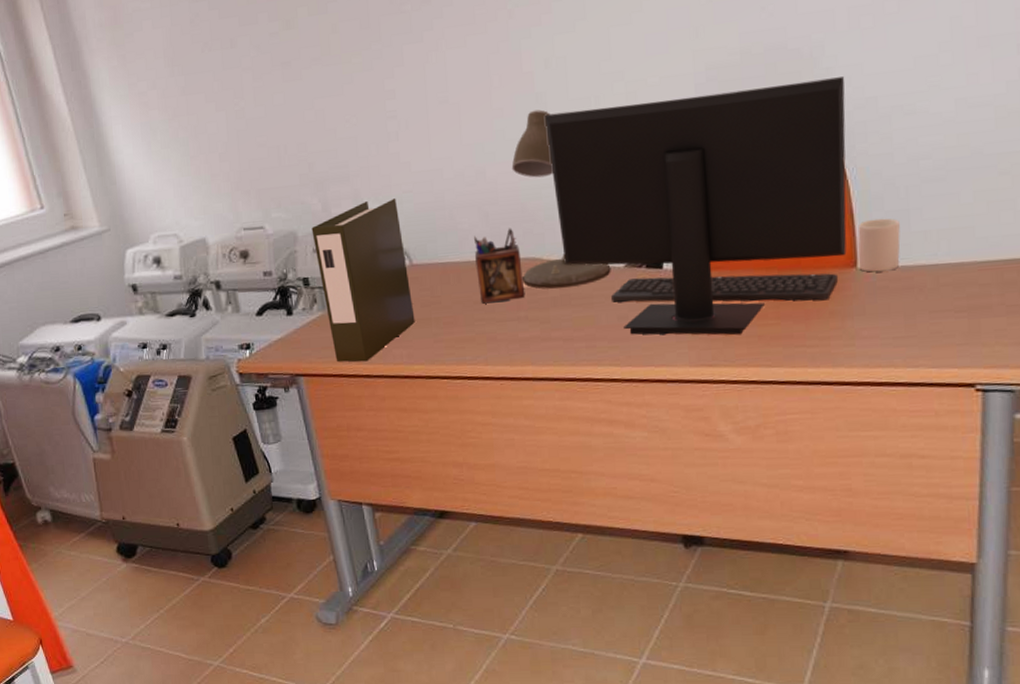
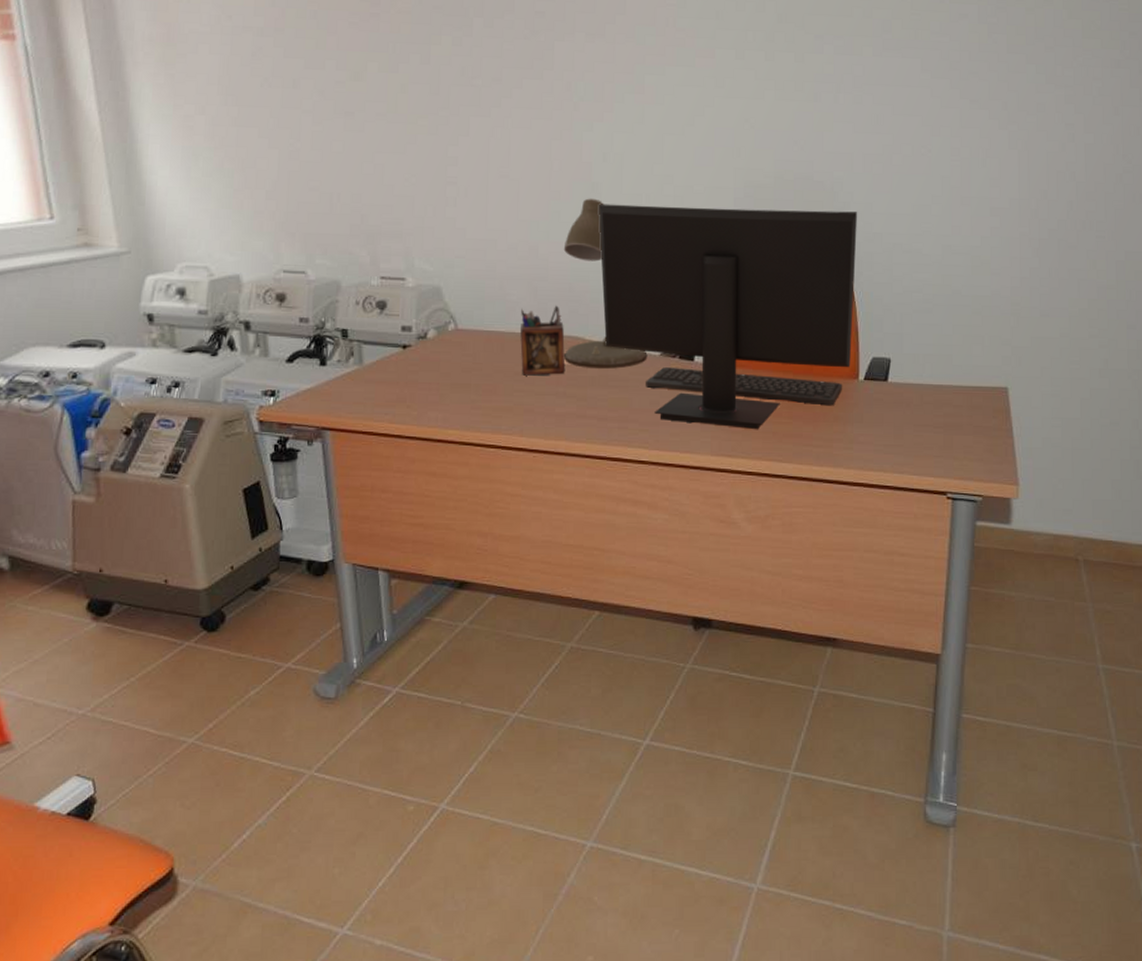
binder: present [311,198,415,363] -> none [357,261,454,422]
mug: present [857,218,901,273] -> none [860,338,894,386]

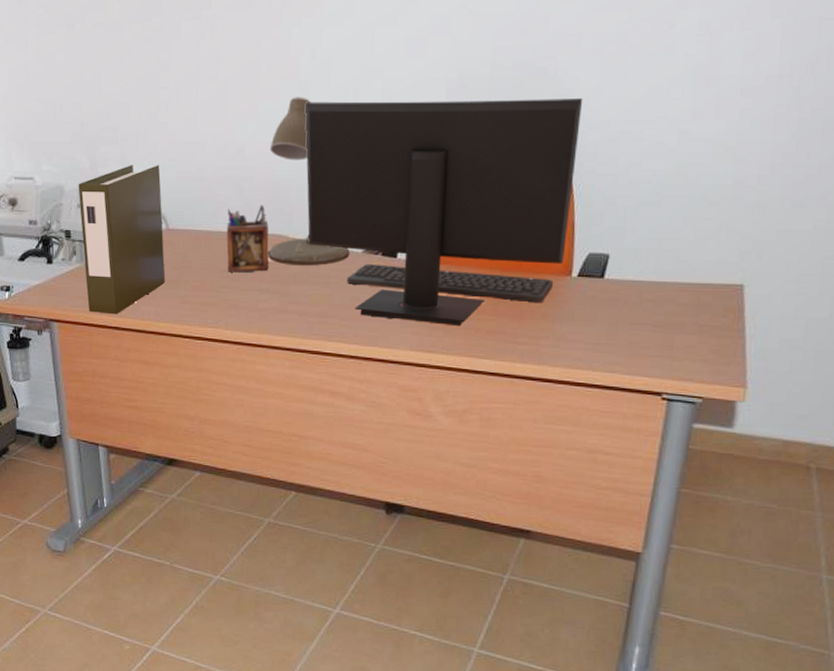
binder: none [357,261,454,422] -> present [78,165,166,315]

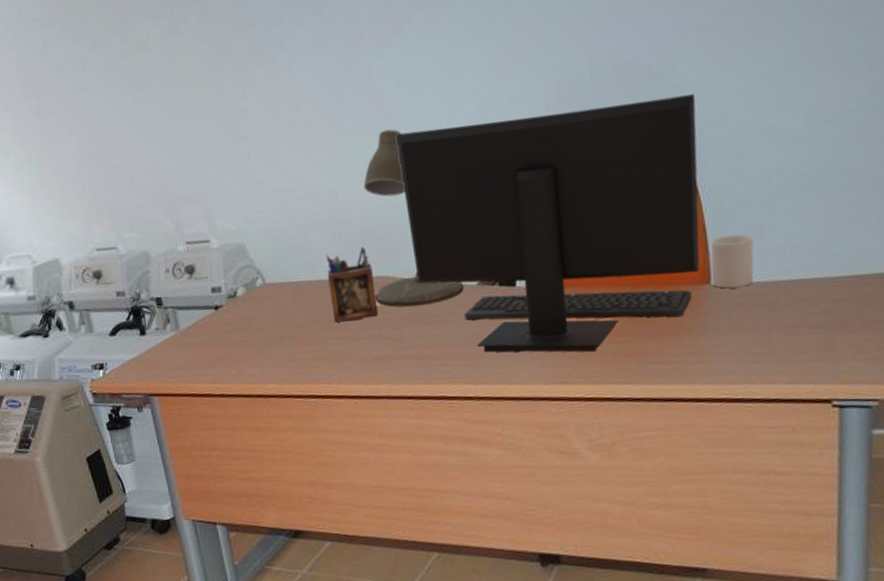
binder: present [78,165,166,315] -> none [164,218,269,382]
mug: none [573,233,615,283] -> present [711,234,754,289]

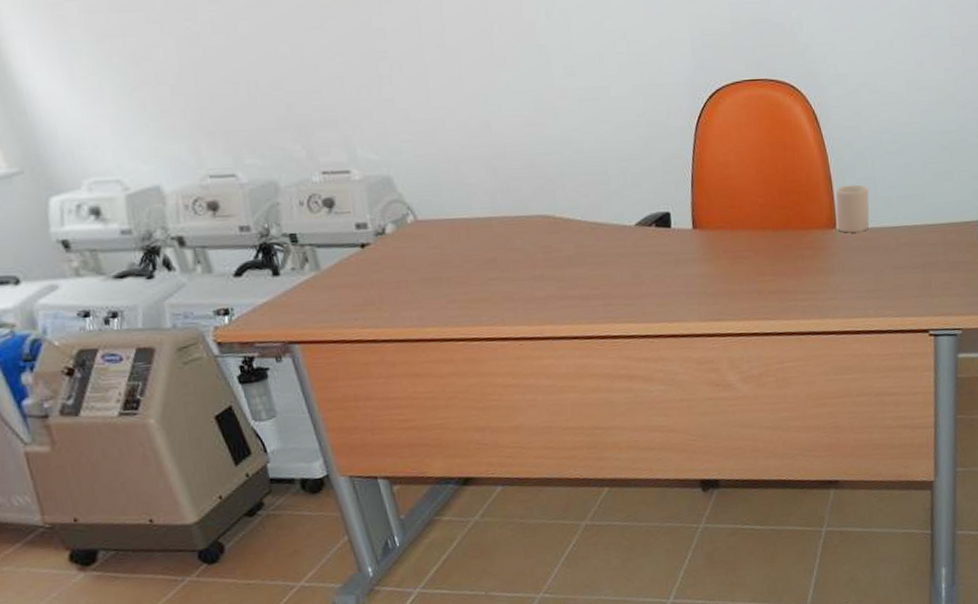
desk organizer: present [327,246,379,323] -> none [483,184,540,262]
desk lamp: present [363,129,464,308] -> none [518,62,623,248]
computer monitor: present [396,94,700,353] -> none [549,53,828,292]
computer keyboard: present [463,289,693,320] -> none [623,233,822,261]

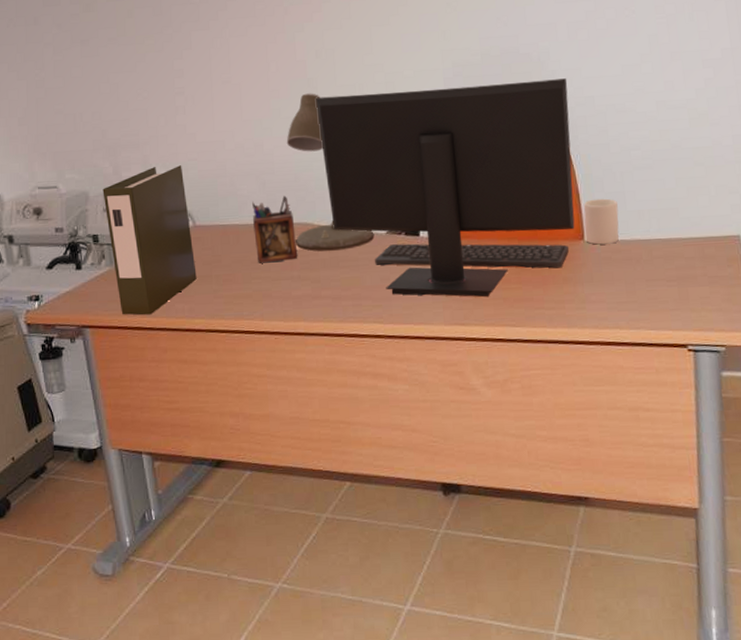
binder: none [295,148,424,327] -> present [102,165,197,315]
desk organizer: none [483,184,540,262] -> present [252,195,298,264]
desk lamp: none [518,62,623,248] -> present [286,93,375,252]
computer monitor: none [549,53,828,292] -> present [316,78,575,298]
computer keyboard: none [623,233,822,261] -> present [374,243,570,268]

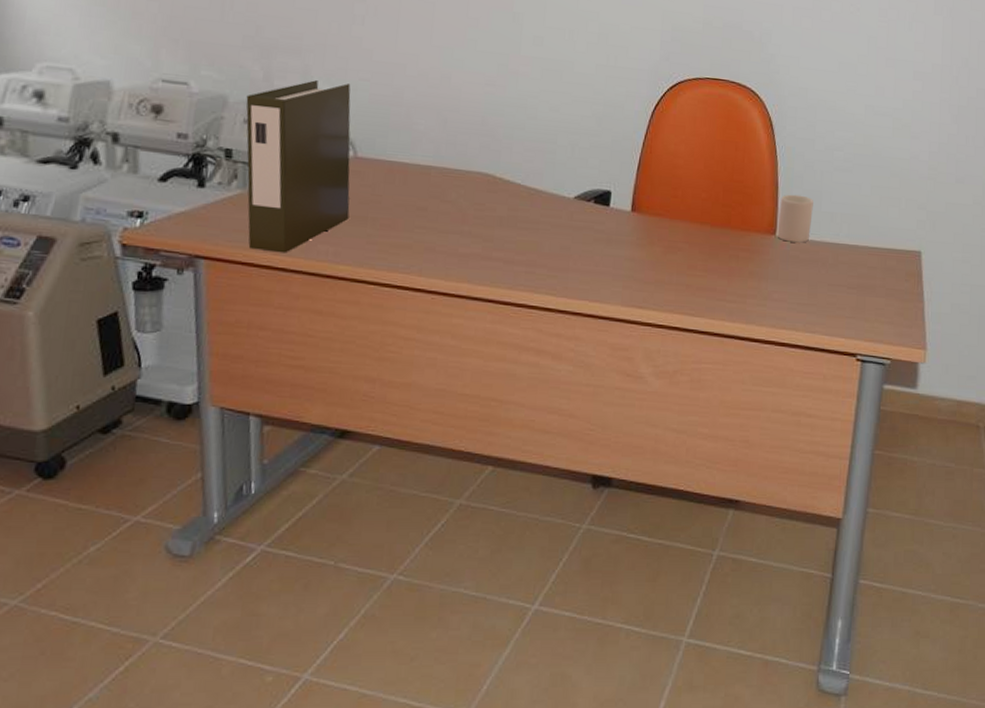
desk organizer: present [252,195,298,264] -> none [424,138,474,213]
desk lamp: present [286,93,375,252] -> none [472,28,561,210]
computer monitor: present [316,78,575,298] -> none [516,35,785,282]
computer keyboard: present [374,243,570,268] -> none [556,211,760,260]

